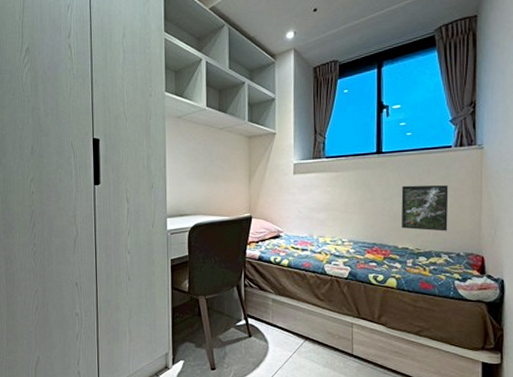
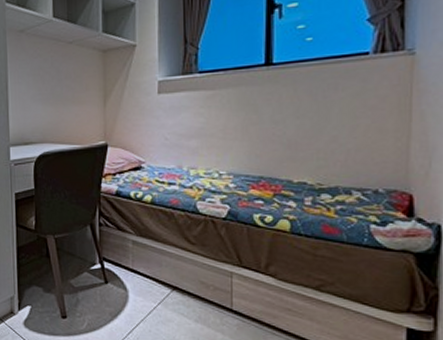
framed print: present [401,185,449,231] -> none [298,103,364,162]

